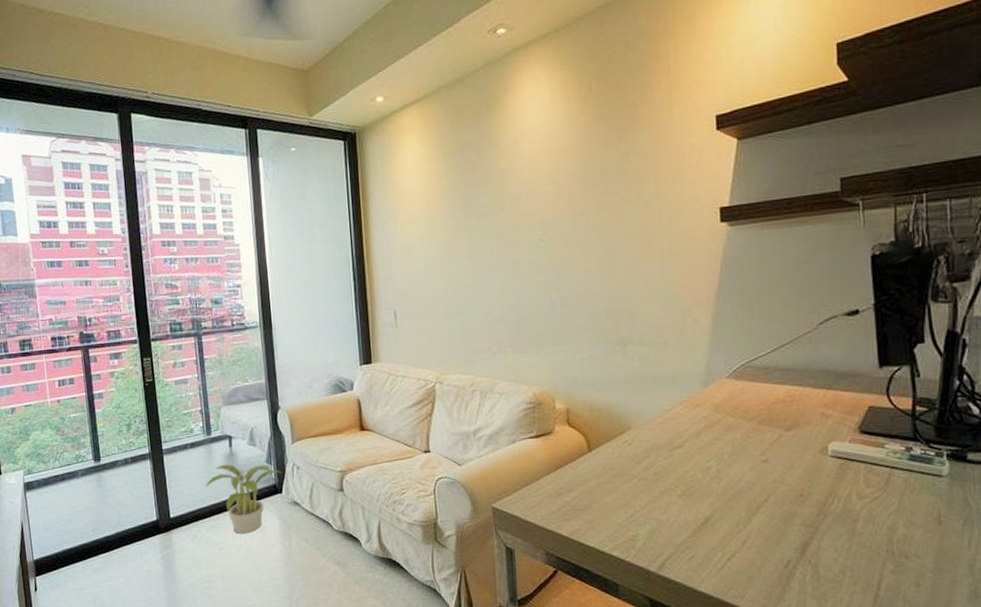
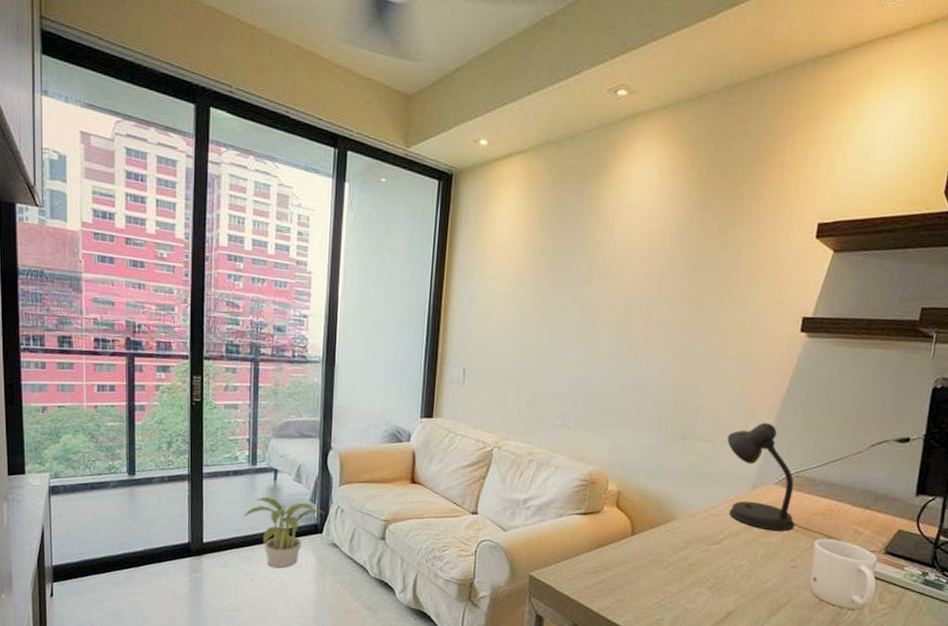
desk lamp: none [667,316,868,435] -> present [726,422,892,555]
mug: none [781,426,859,498] -> present [809,538,878,610]

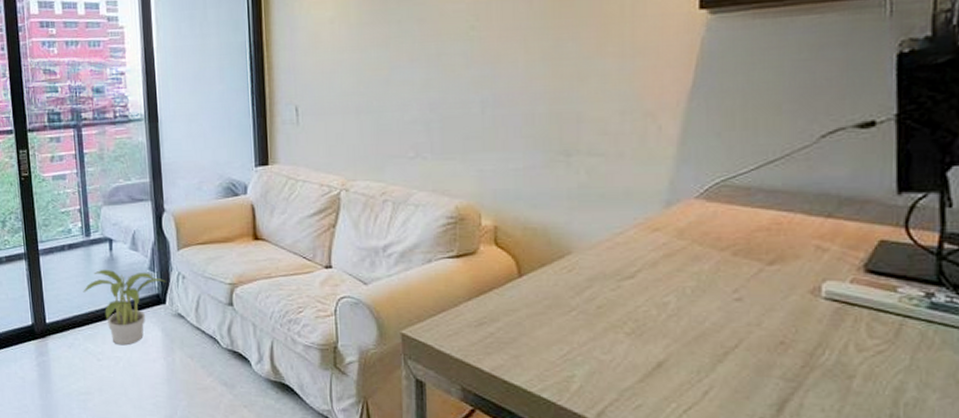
desk lamp: present [726,422,892,555] -> none [622,124,876,274]
mug: present [809,538,878,610] -> none [761,260,860,349]

